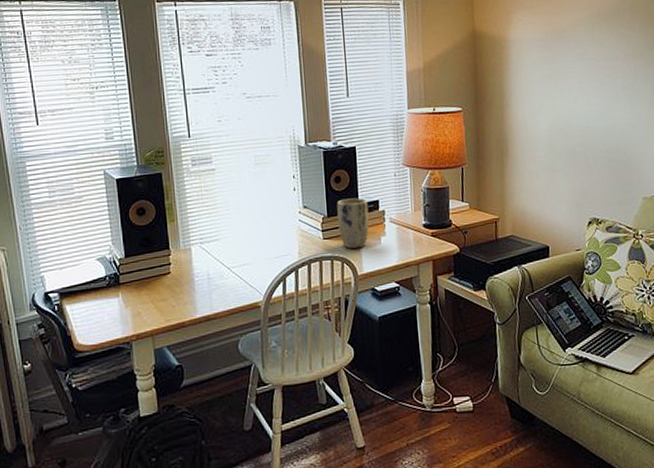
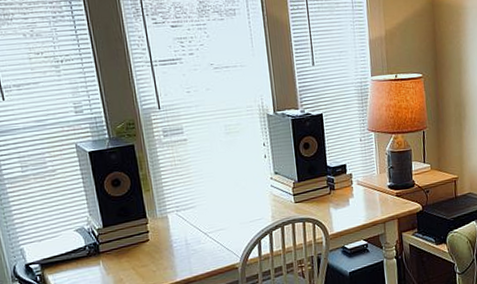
plant pot: present [337,198,370,248] -> none [306,163,338,211]

